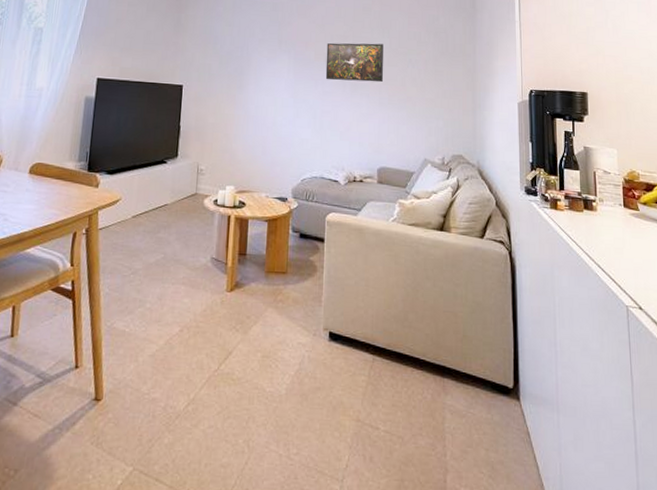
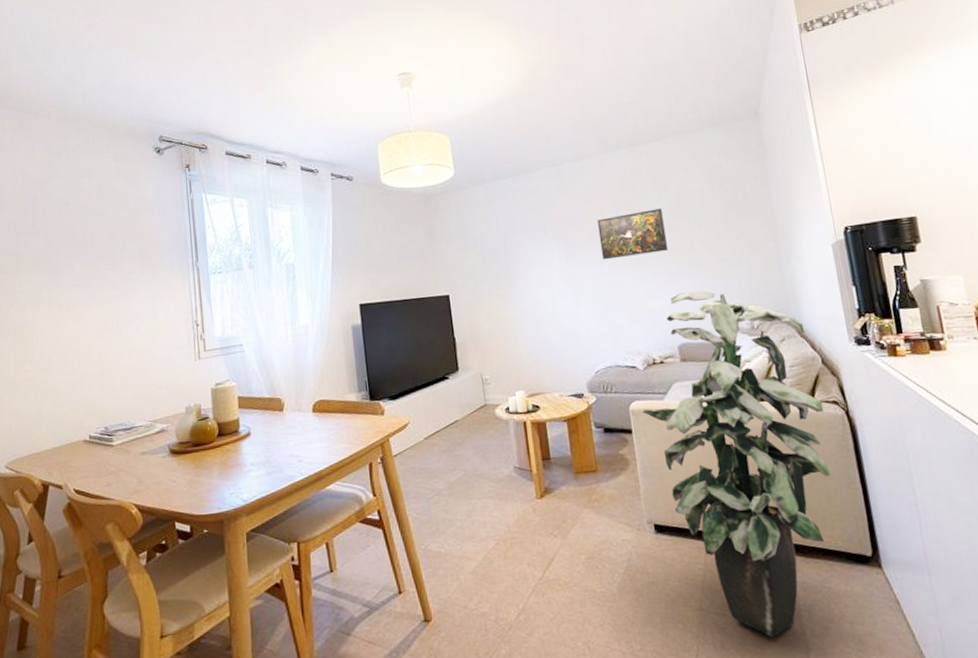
indoor plant: none [337,121,491,455] -> present [642,290,831,637]

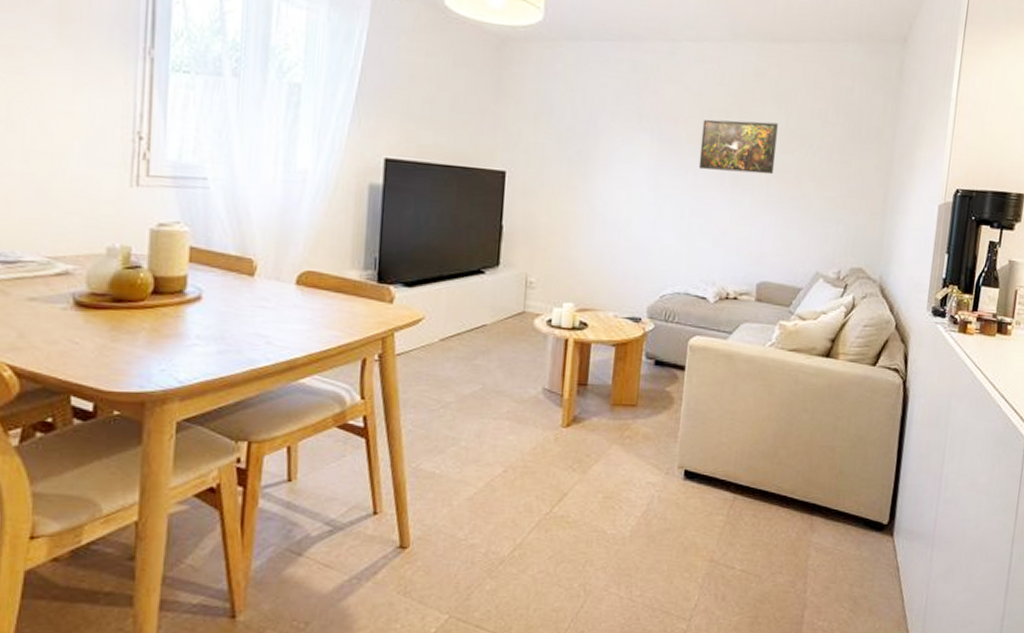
indoor plant: present [642,290,831,637] -> none [701,225,889,593]

